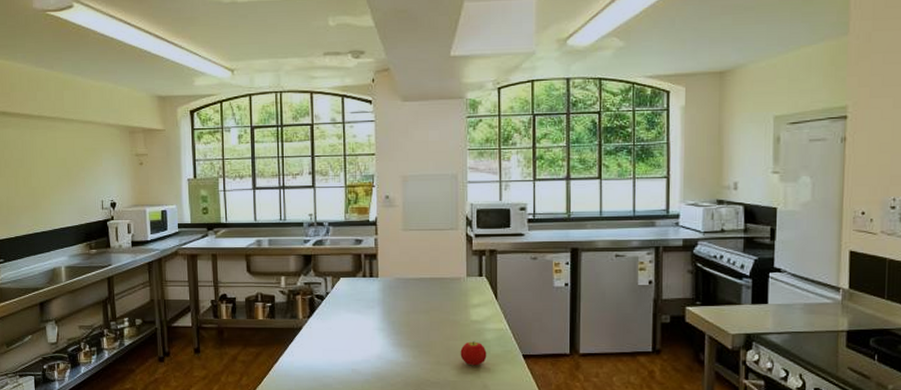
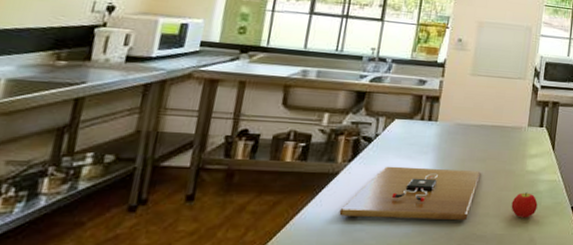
cutting board: none [308,320,426,369] -> present [339,166,481,221]

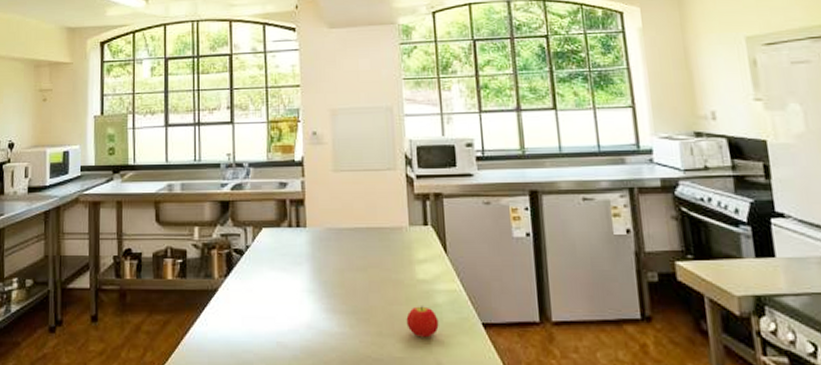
cutting board: present [339,166,481,221] -> none [224,280,364,341]

